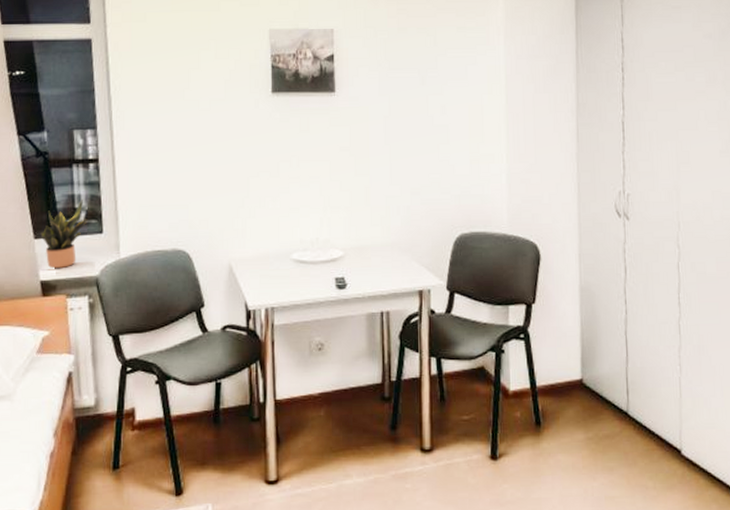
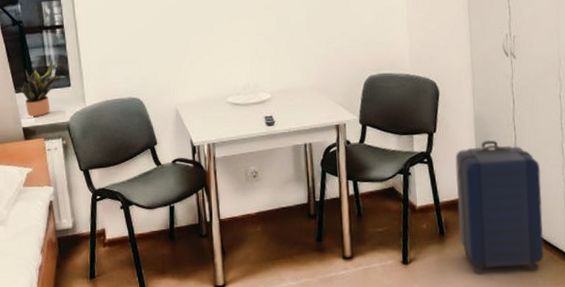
suitcase: none [556,314,655,474] -> present [455,140,544,274]

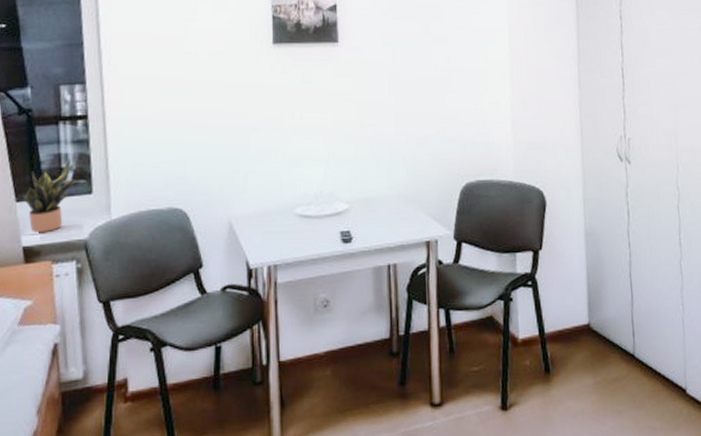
suitcase: present [455,140,544,274] -> none [563,258,661,419]

